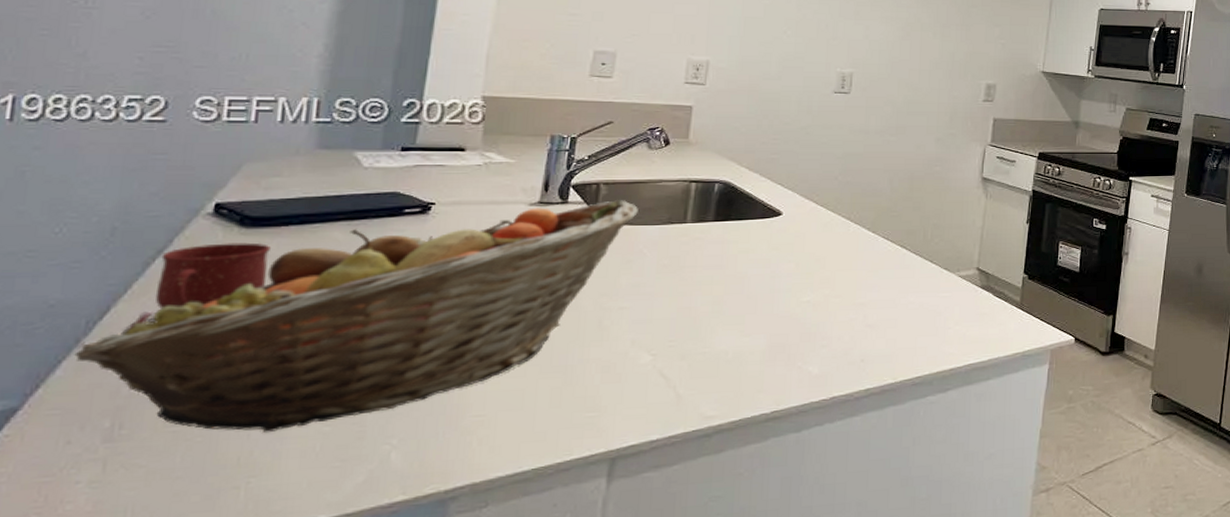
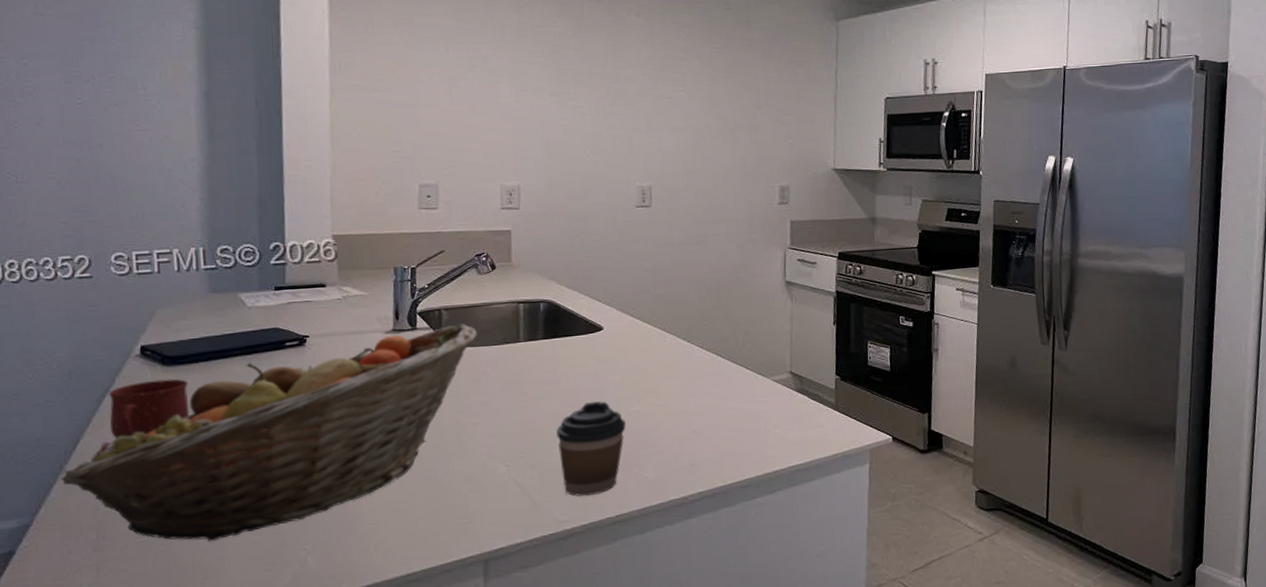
coffee cup: none [713,290,794,391] -> present [555,401,626,497]

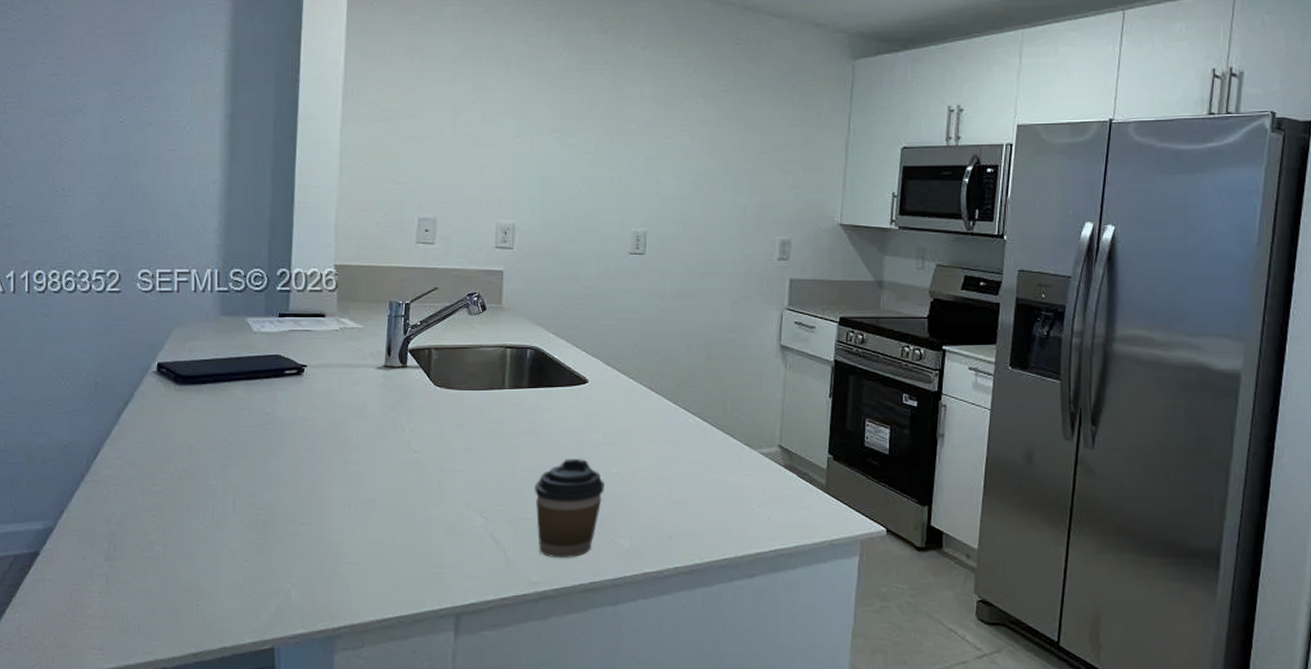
fruit basket: present [61,323,477,542] -> none [82,364,464,564]
mug: present [108,378,190,439] -> none [126,398,196,453]

